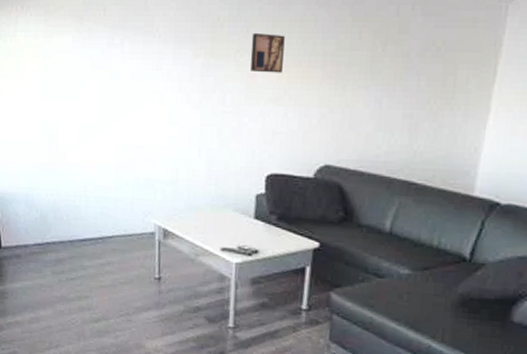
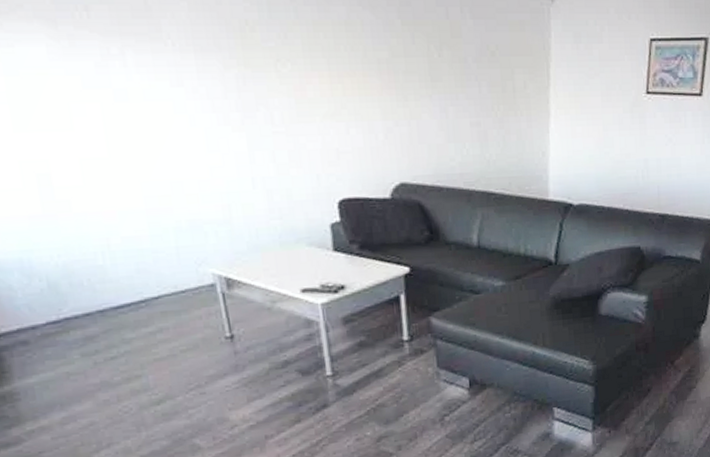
wall art: present [250,33,285,73] -> none [291,39,335,85]

